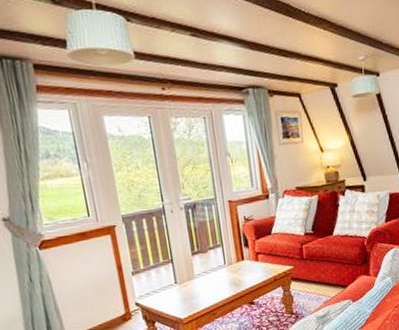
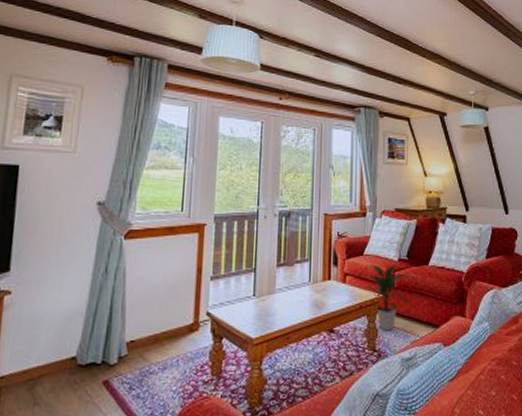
indoor plant: none [277,237,319,297] -> present [364,263,411,331]

